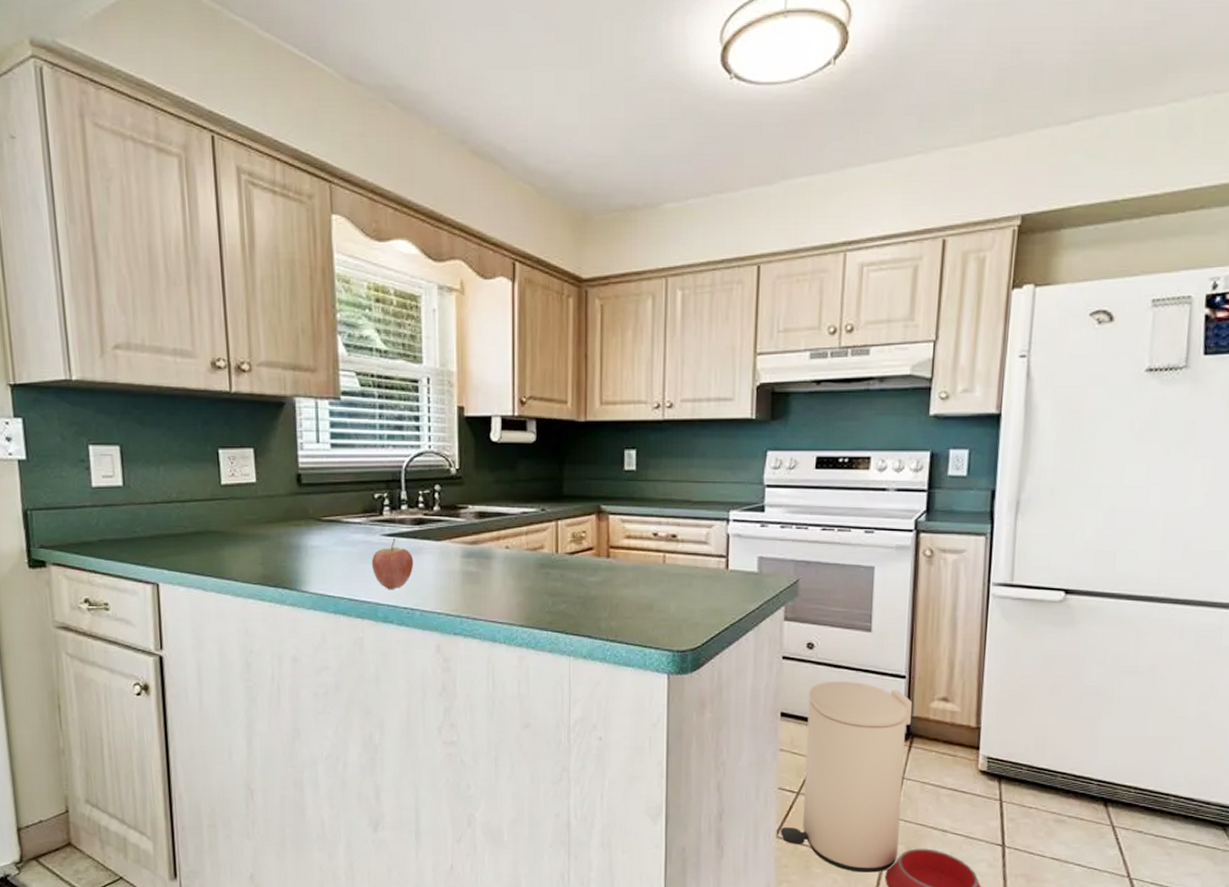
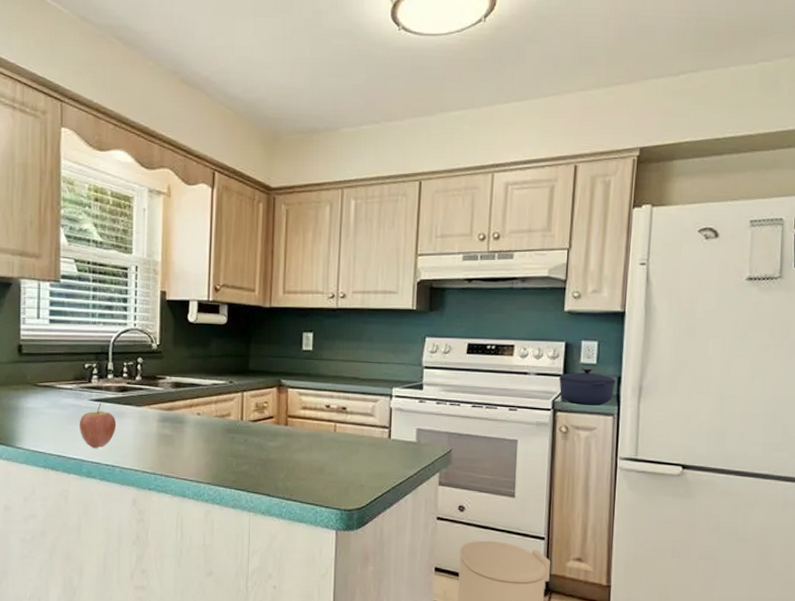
cooking pot: none [923,481,989,524] -> present [559,368,615,405]

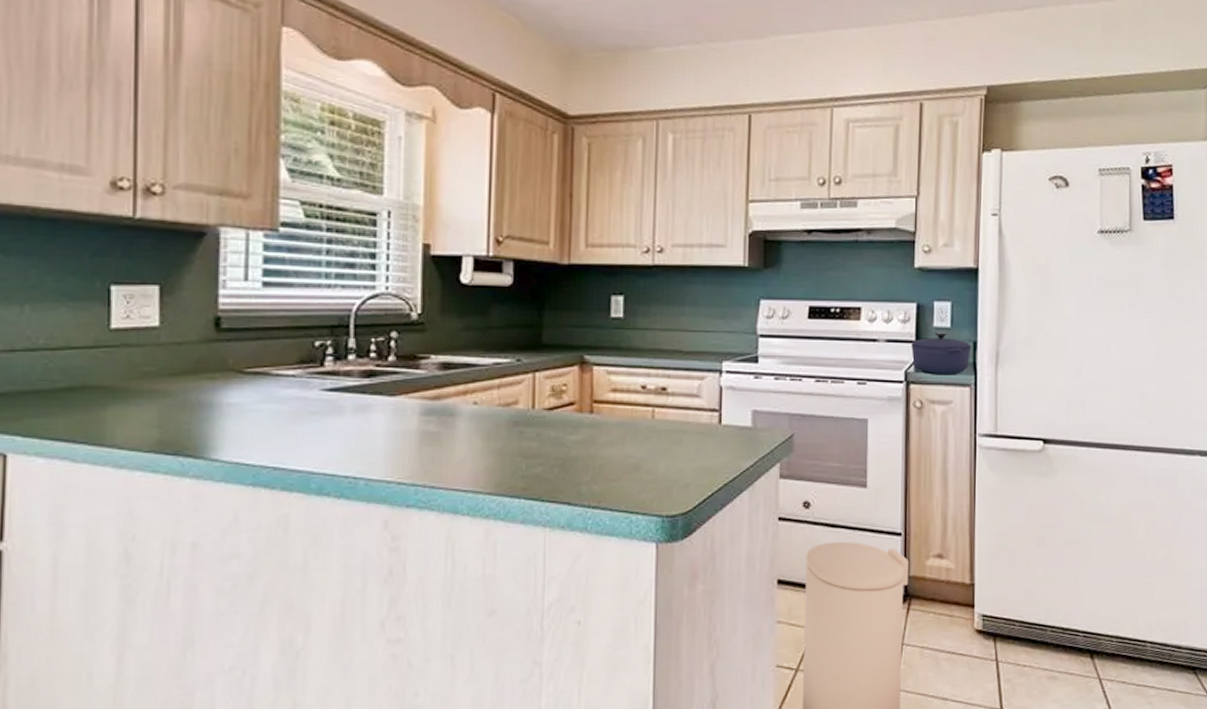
fruit: present [79,403,117,448] -> none [305,394,361,455]

